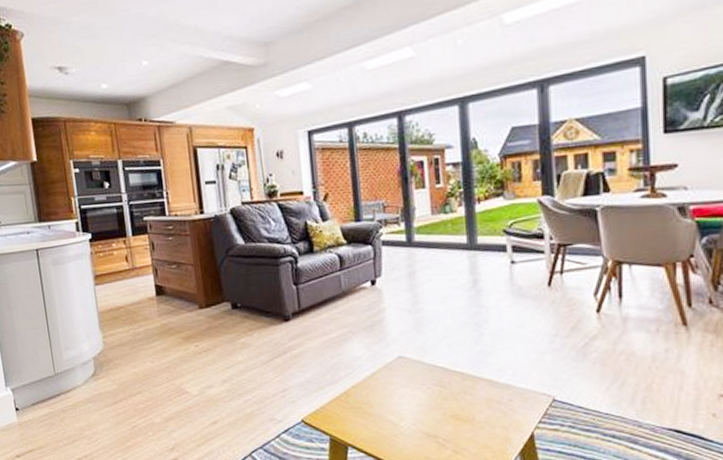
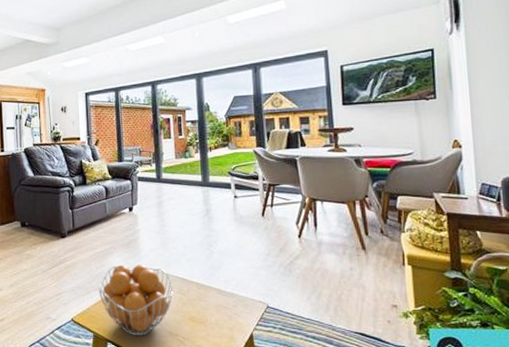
fruit basket: none [334,351,431,439] -> present [98,264,174,337]

